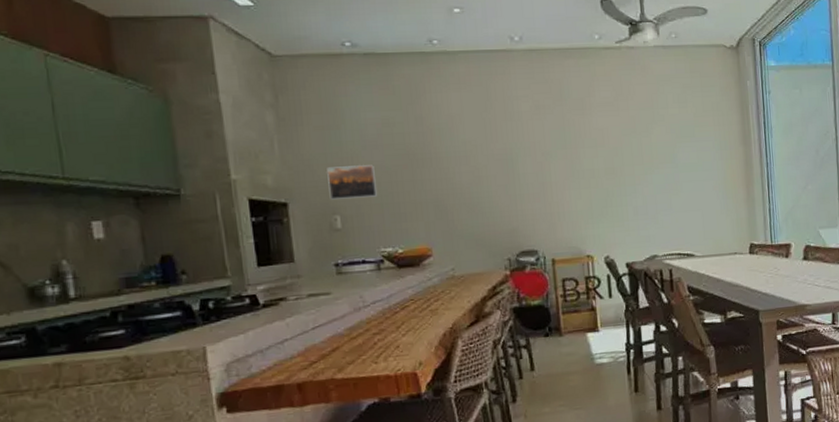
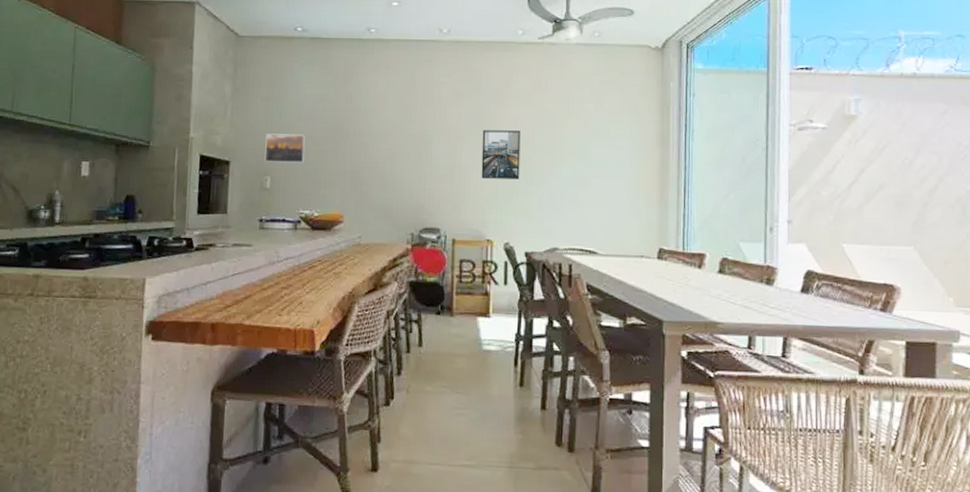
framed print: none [569,141,613,194] -> present [481,130,521,180]

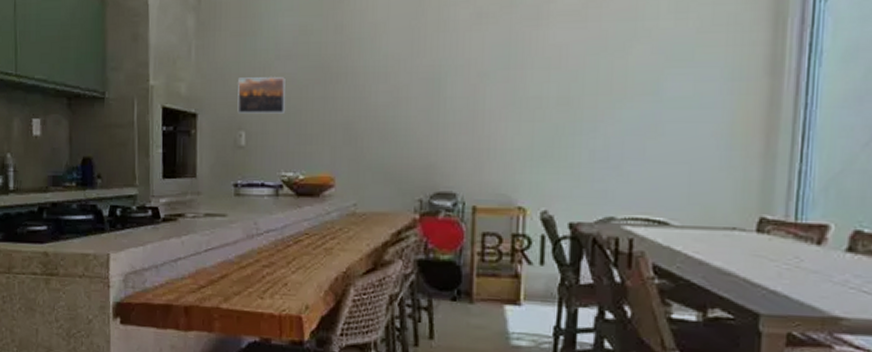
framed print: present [481,130,521,180] -> none [511,61,567,128]

